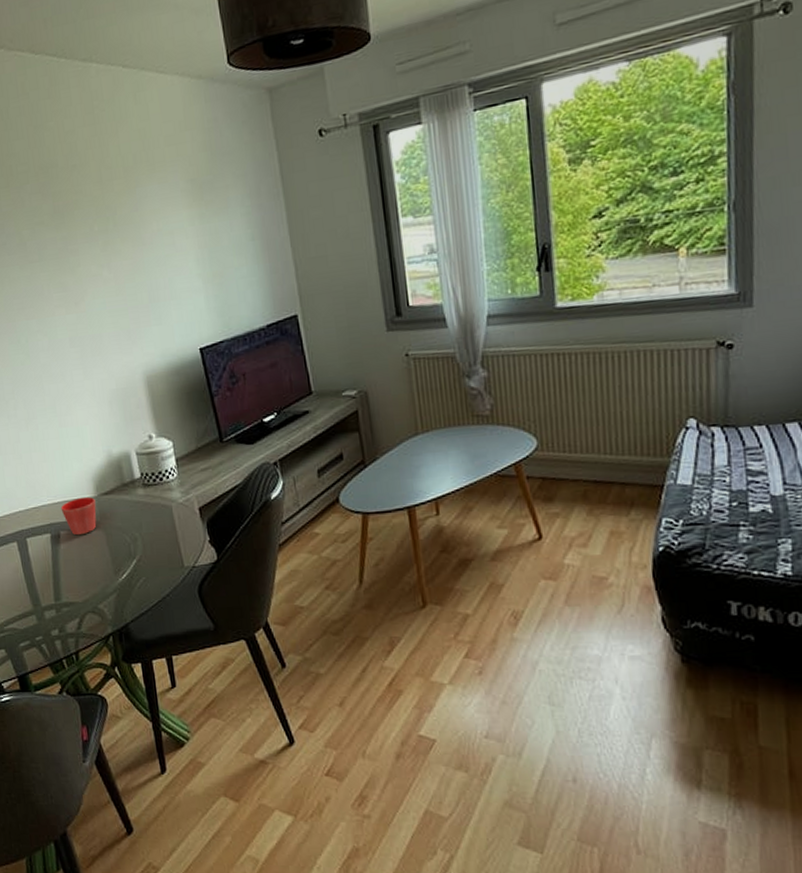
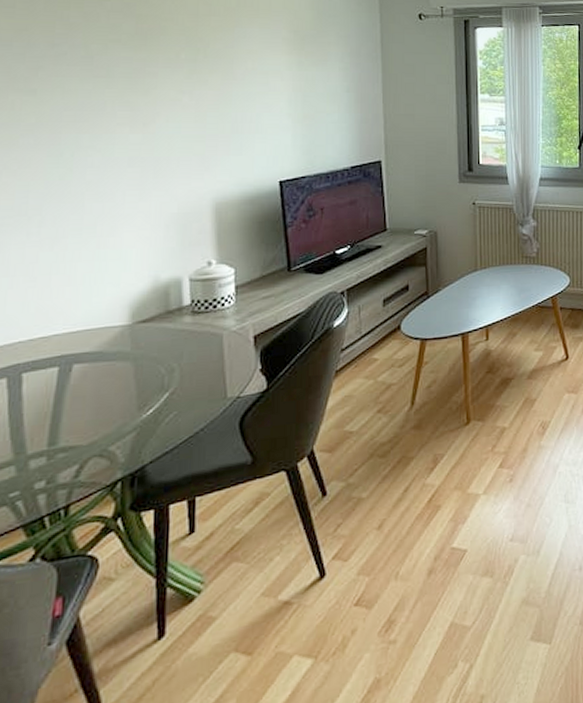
flower pot: present [60,497,97,536] -> none [79,325,128,369]

